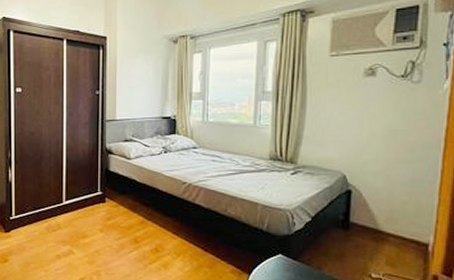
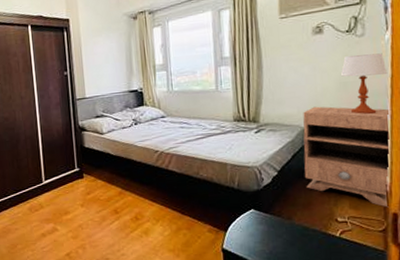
nightstand: none [339,153,443,269] -> present [303,106,391,208]
table lamp: none [391,102,442,168] -> present [341,53,387,115]

